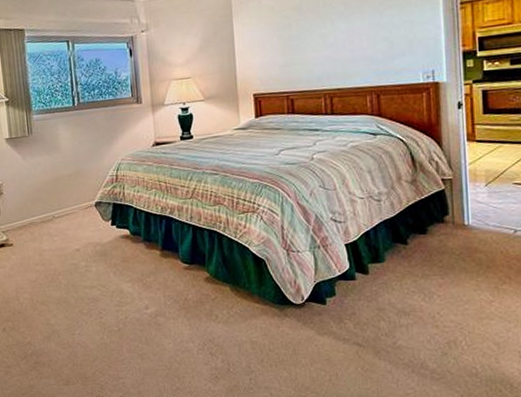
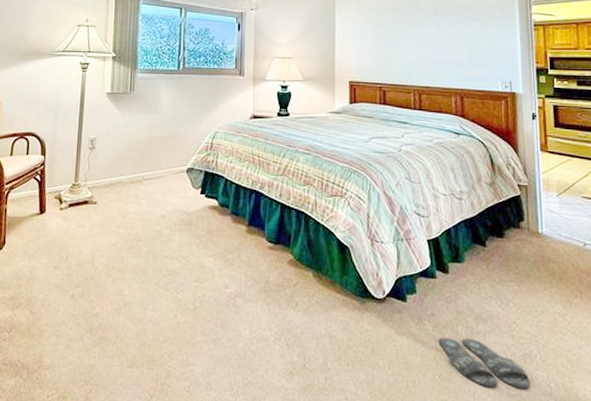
slippers: none [360,332,455,375] -> present [438,337,530,389]

